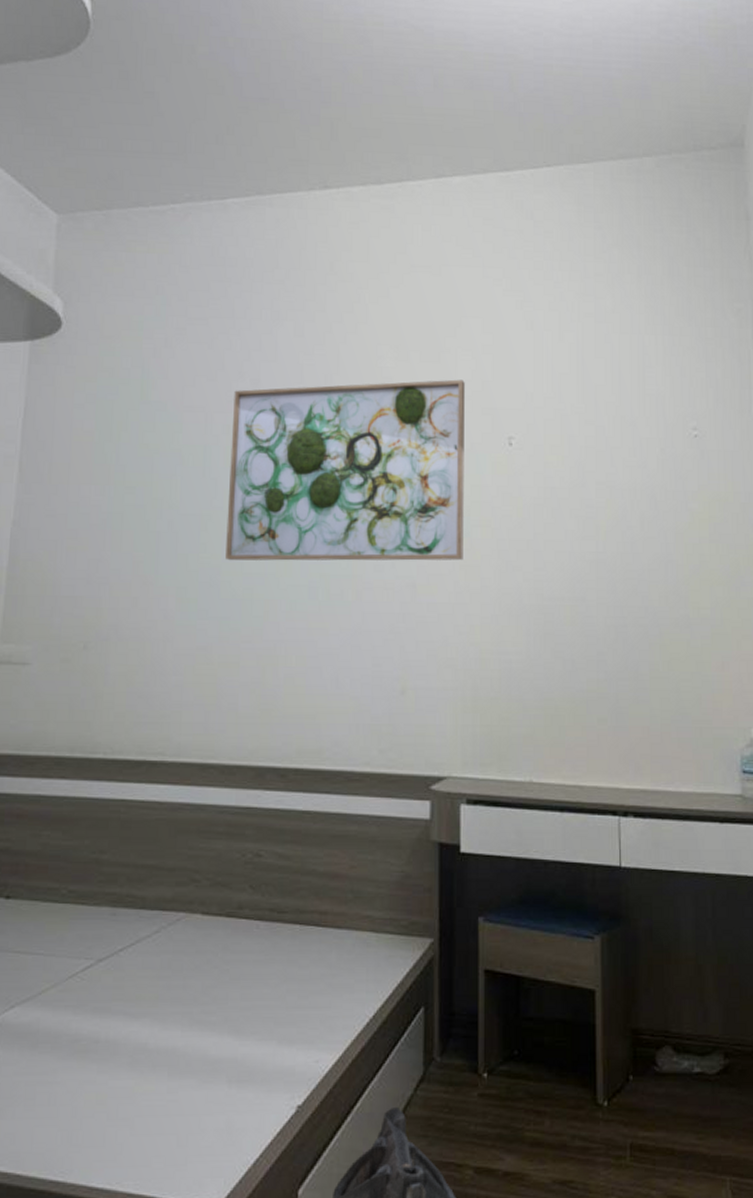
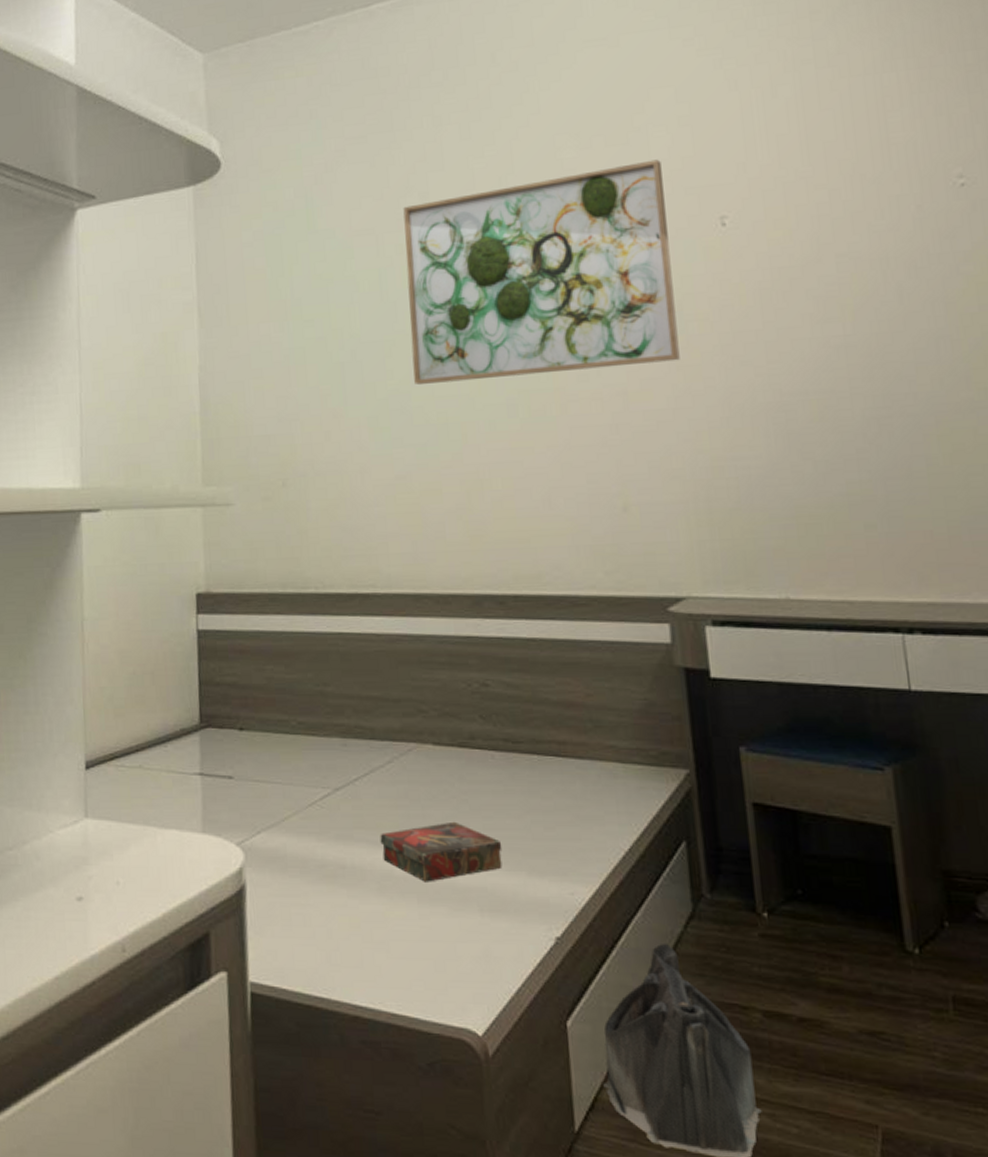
book: none [138,991,257,1055] -> present [380,821,502,882]

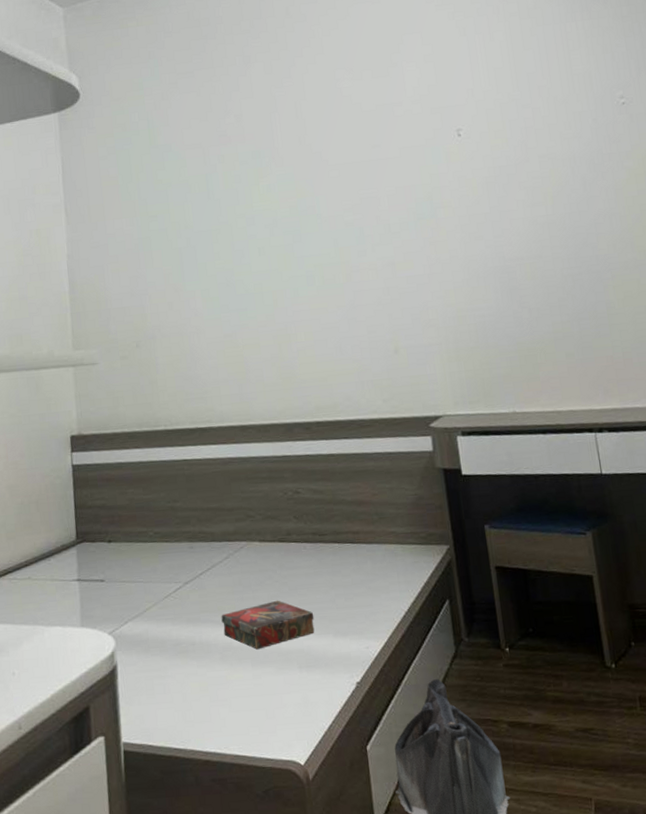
wall art: present [403,159,680,385] -> none [223,87,432,263]

